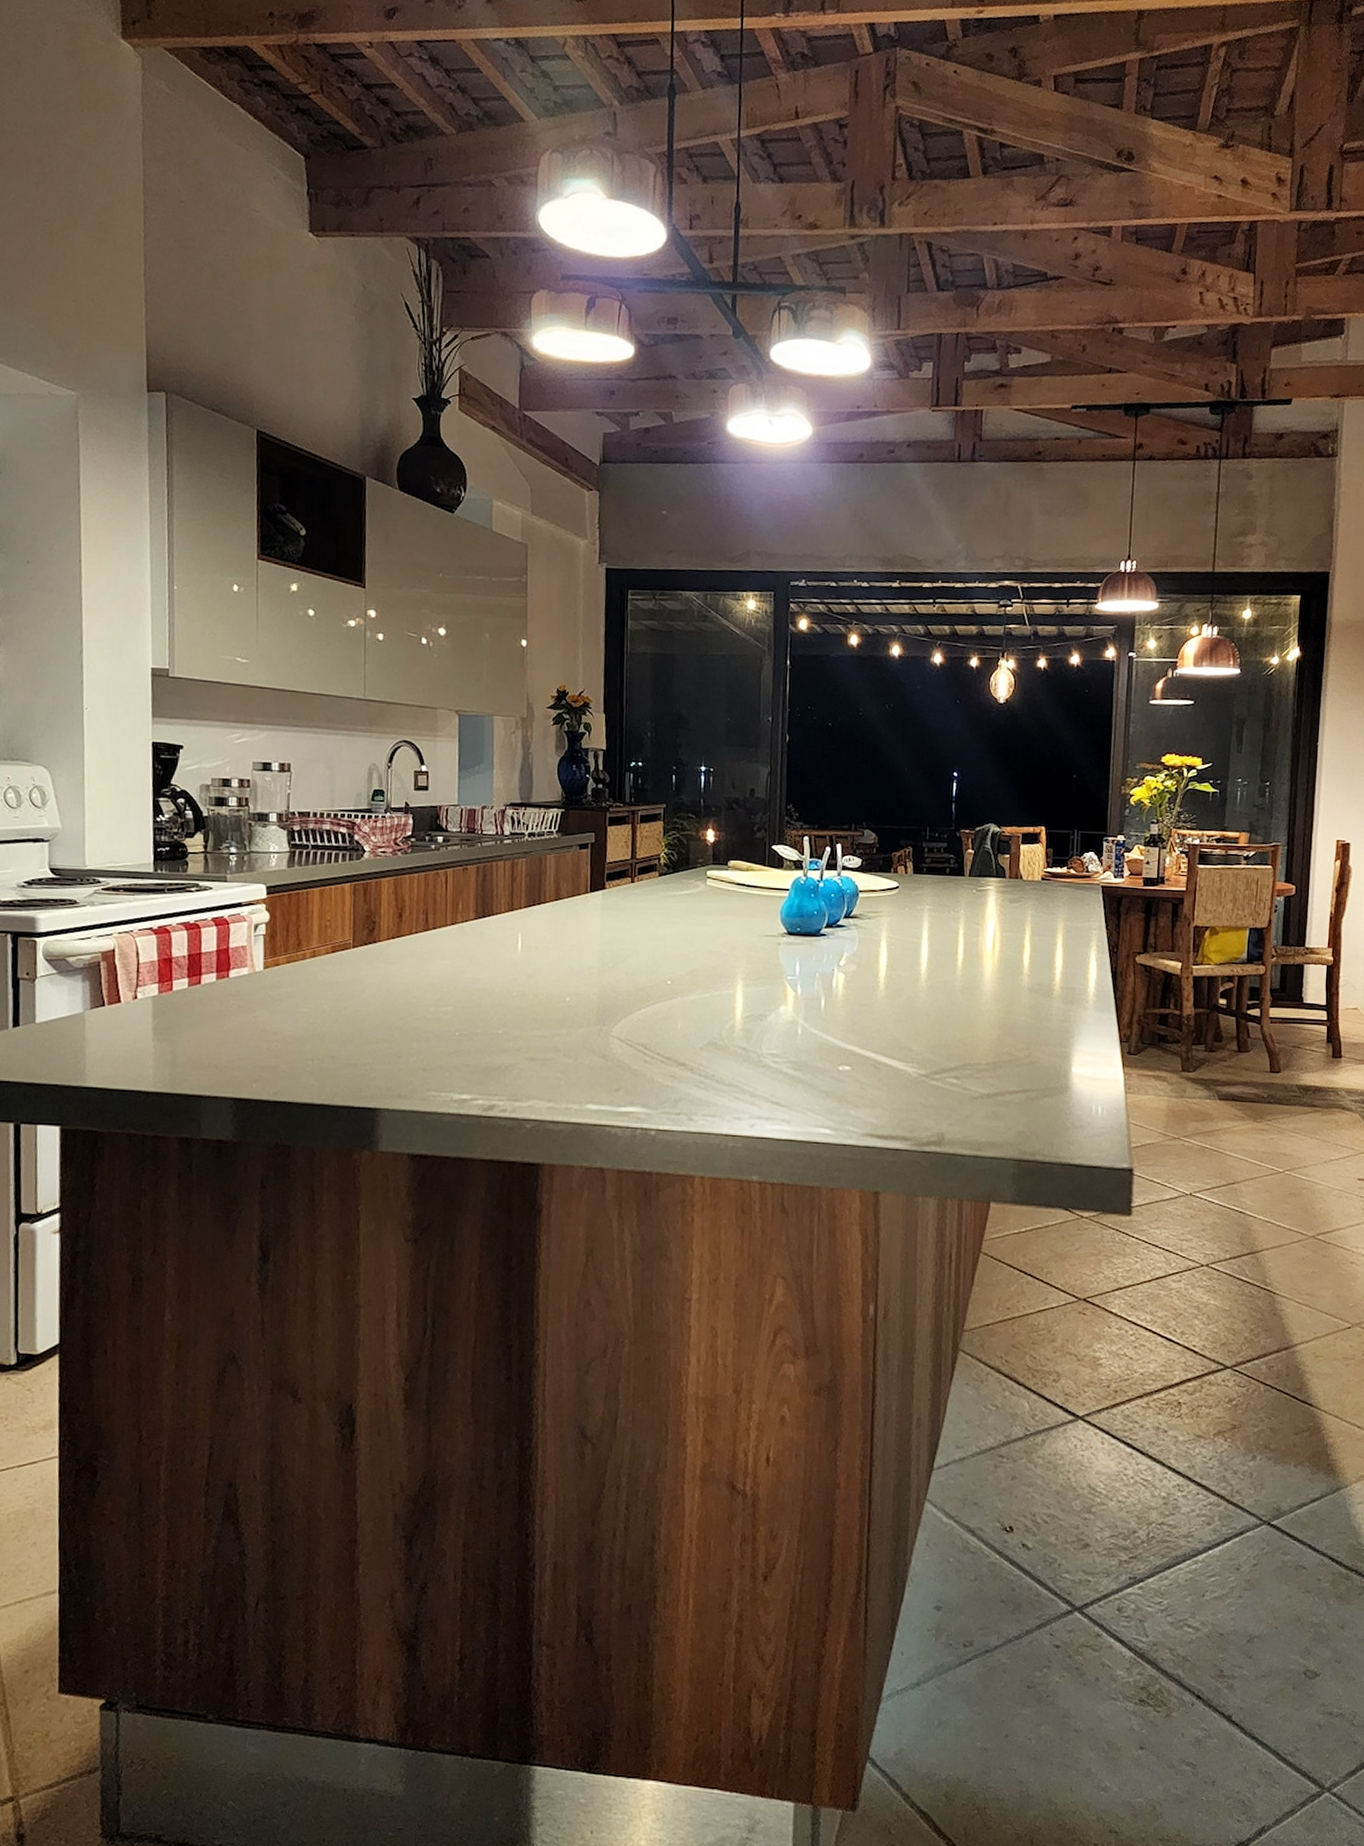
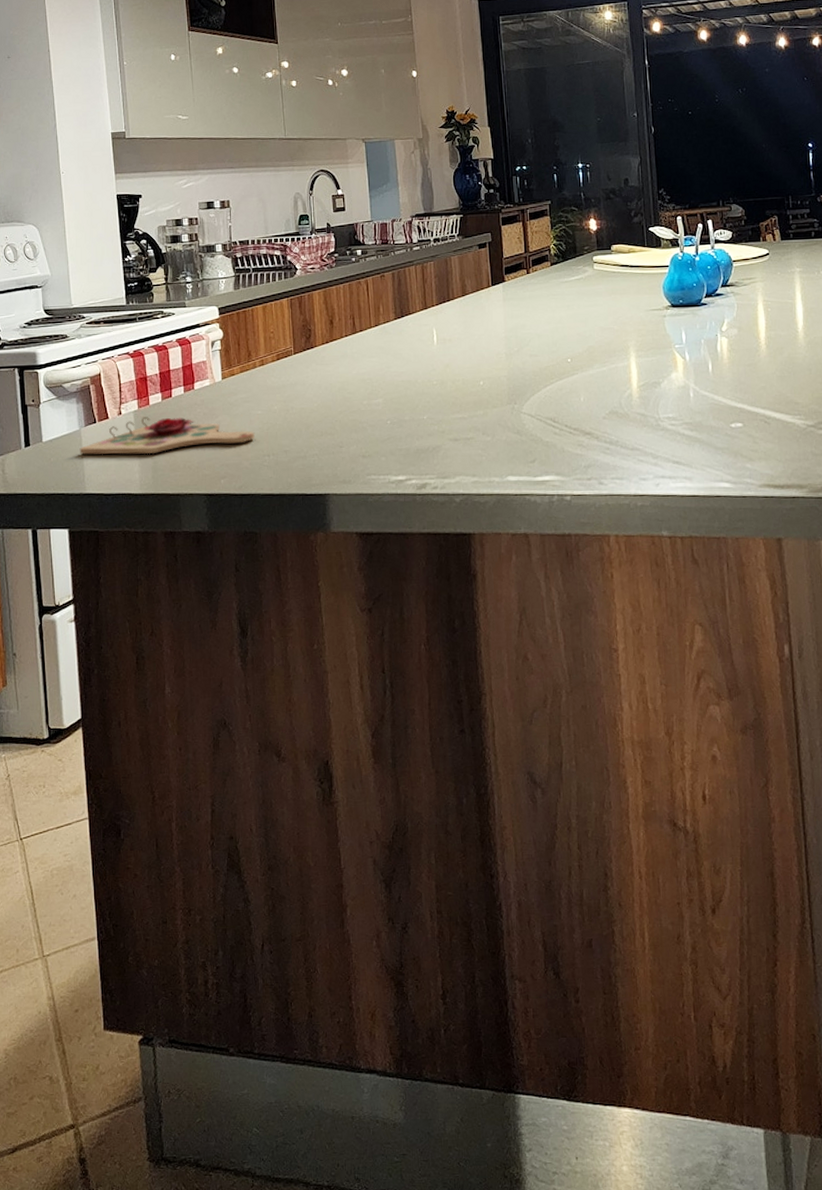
cutting board: none [81,1004,298,1048] -> present [79,417,255,455]

